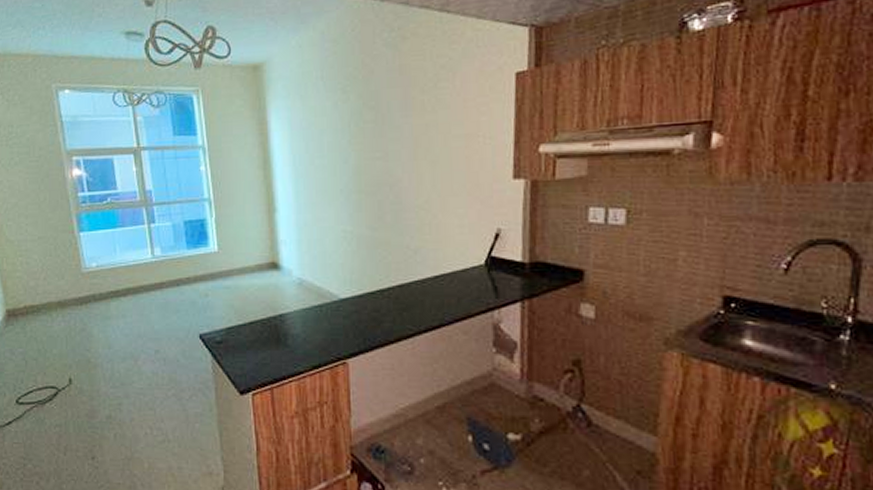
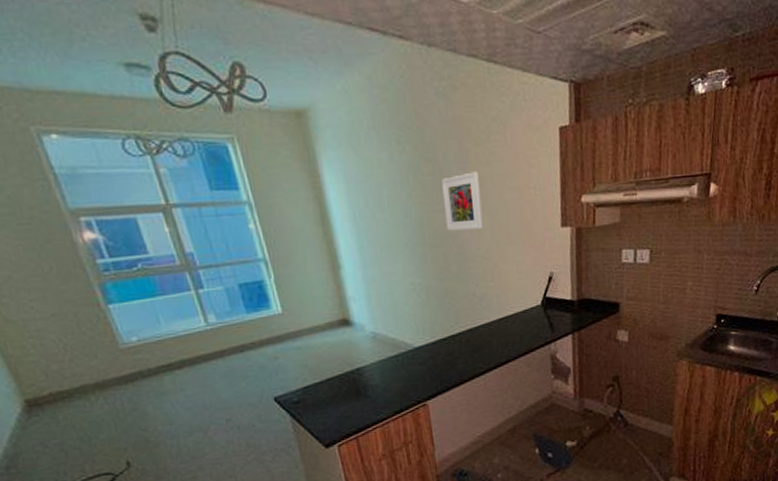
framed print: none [383,119,424,179] -> present [441,171,483,231]

